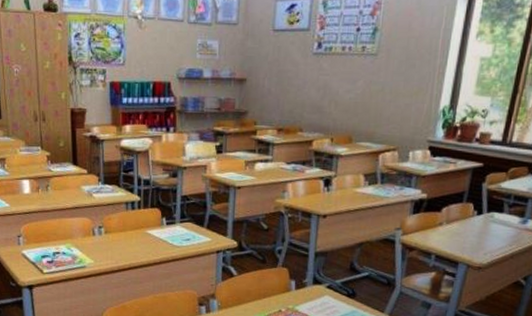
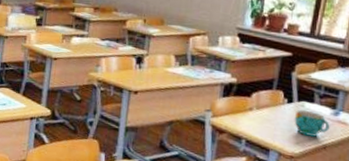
cup: none [483,221,518,246] -> present [294,110,330,137]

